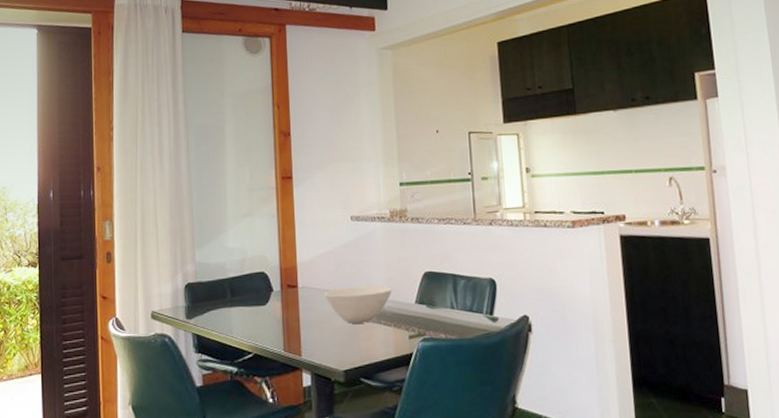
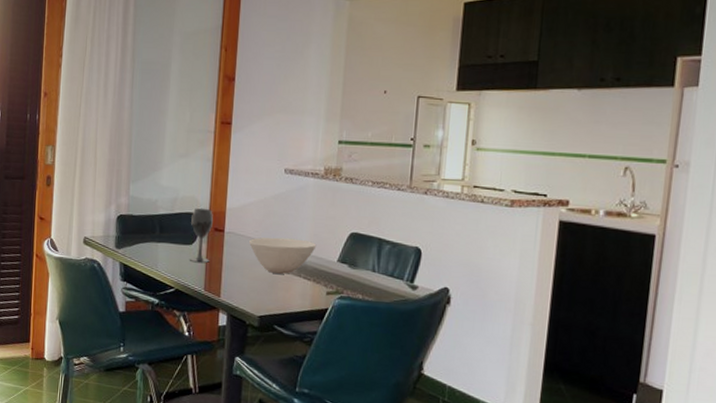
wine glass: none [262,266,286,323] -> present [190,208,213,263]

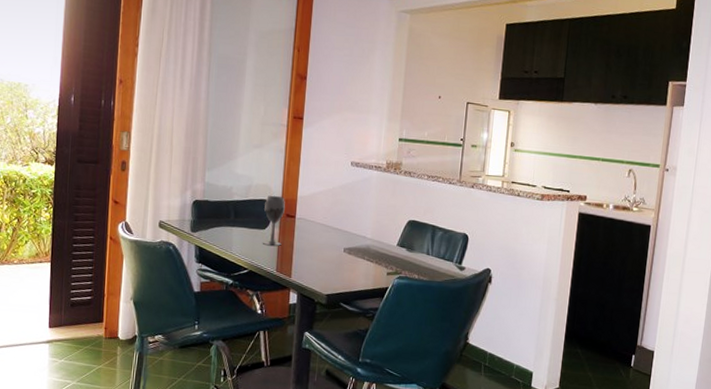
bowl: present [249,237,317,274] -> none [318,223,379,257]

